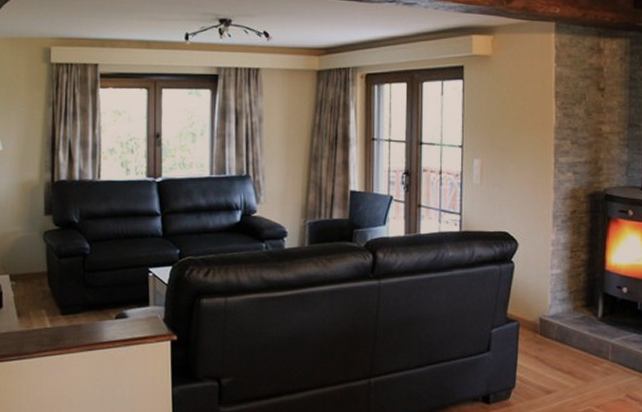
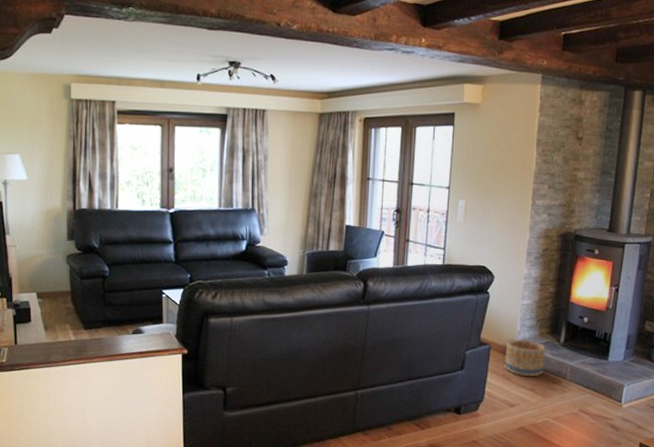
basket: none [536,314,582,358] -> present [504,339,546,377]

